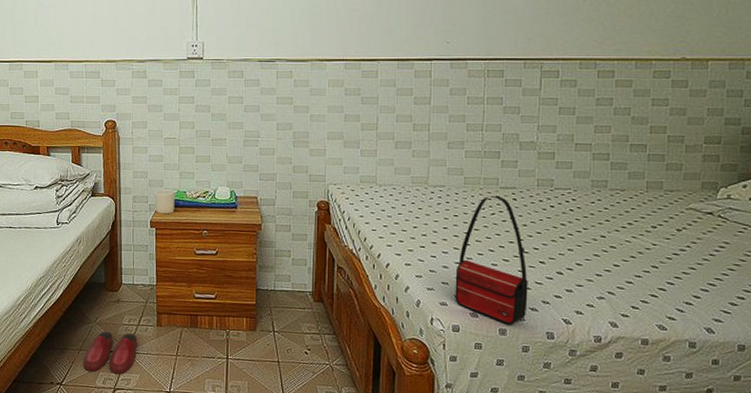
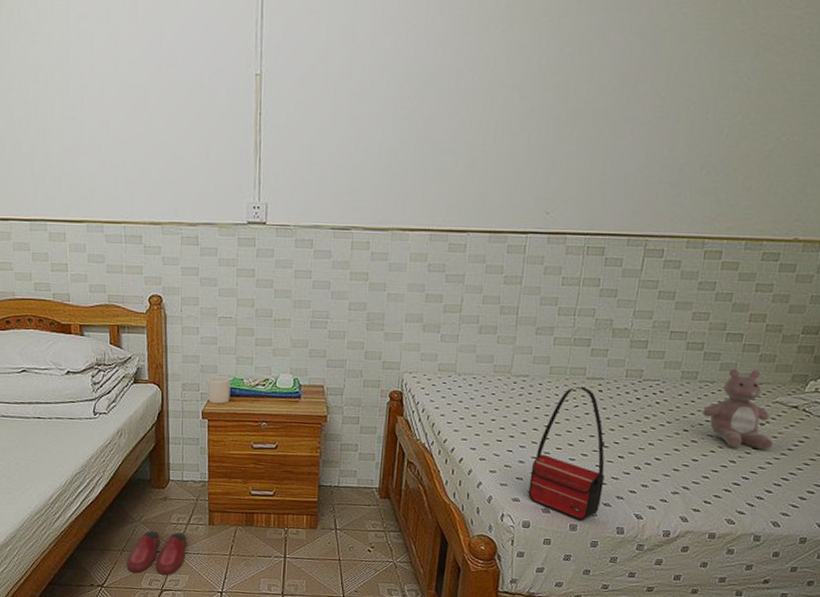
stuffed animal: none [617,177,693,256] -> present [702,369,773,450]

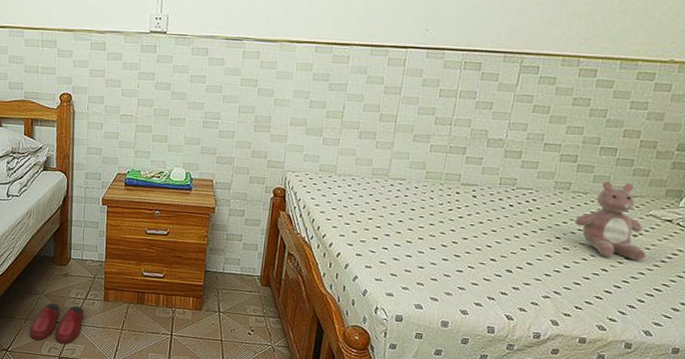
mug: present [206,376,231,404] -> none [107,167,129,193]
shoulder bag: present [528,387,605,521] -> none [401,192,478,318]

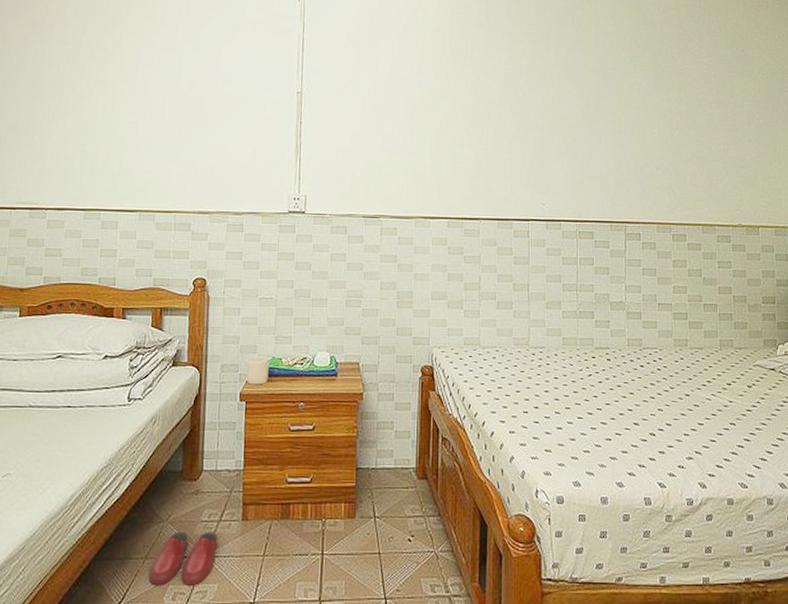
mug: none [107,167,129,193] -> present [245,356,270,385]
stuffed animal: present [575,181,646,261] -> none [698,336,763,412]

